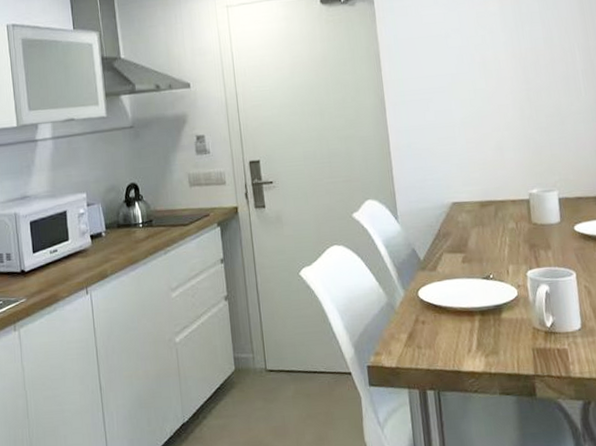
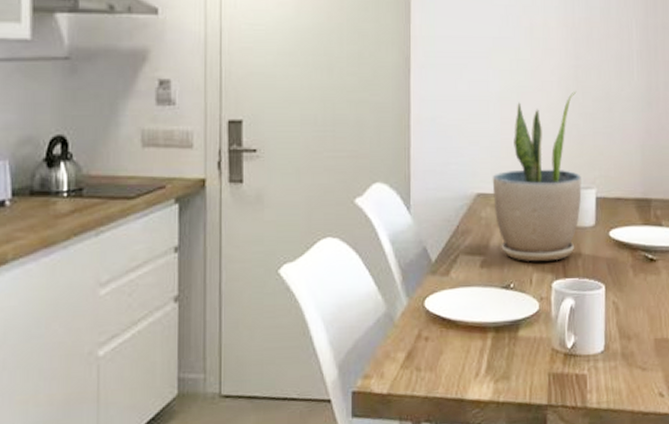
potted plant: none [464,110,545,256] -> present [492,91,582,262]

